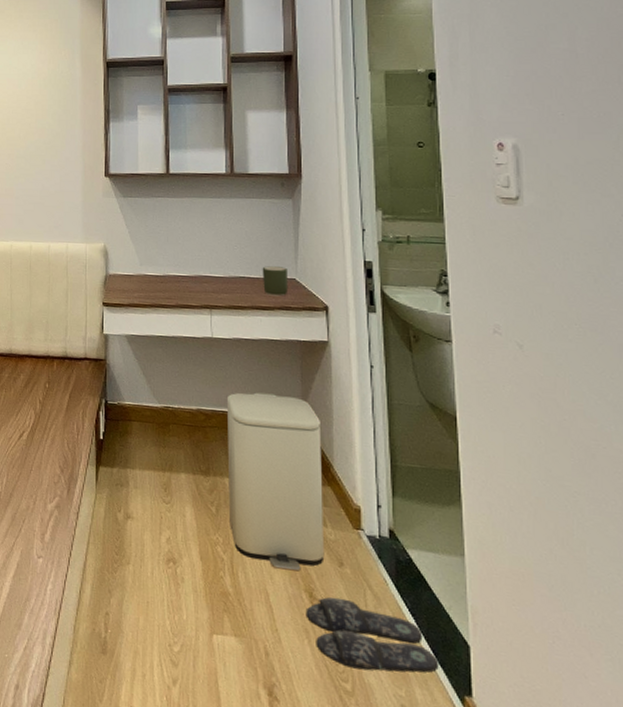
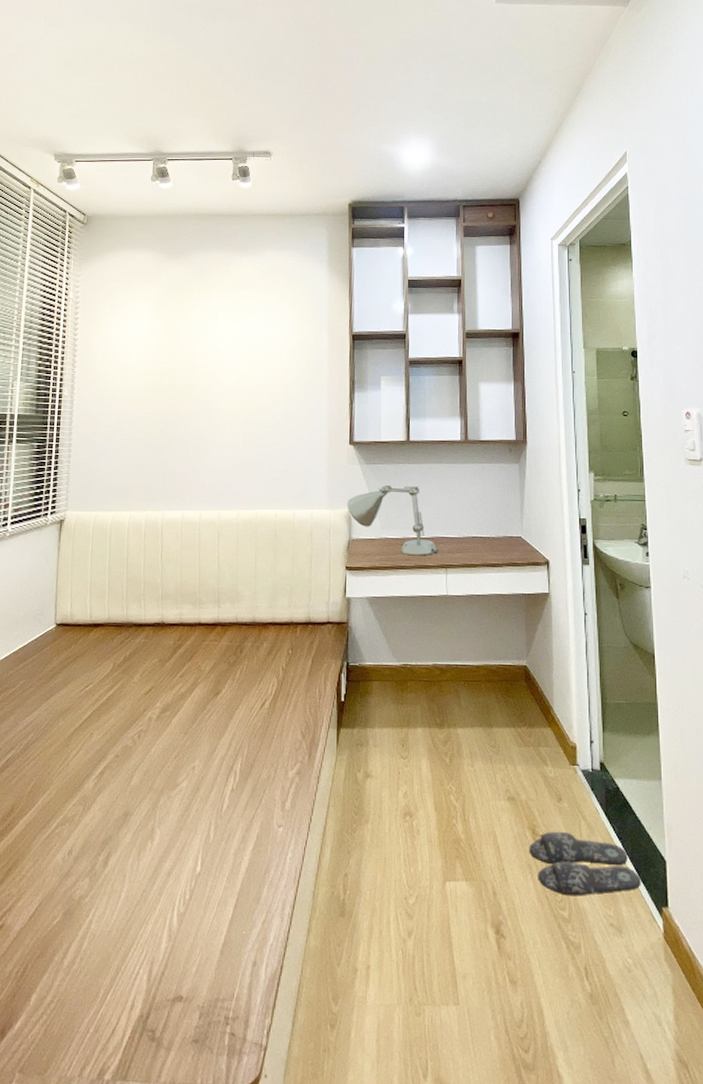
desk lamp: none [103,219,203,295] -> present [347,484,439,556]
pedal bin: present [226,392,325,572] -> none [460,645,546,811]
mug: present [262,266,289,297] -> none [492,526,515,554]

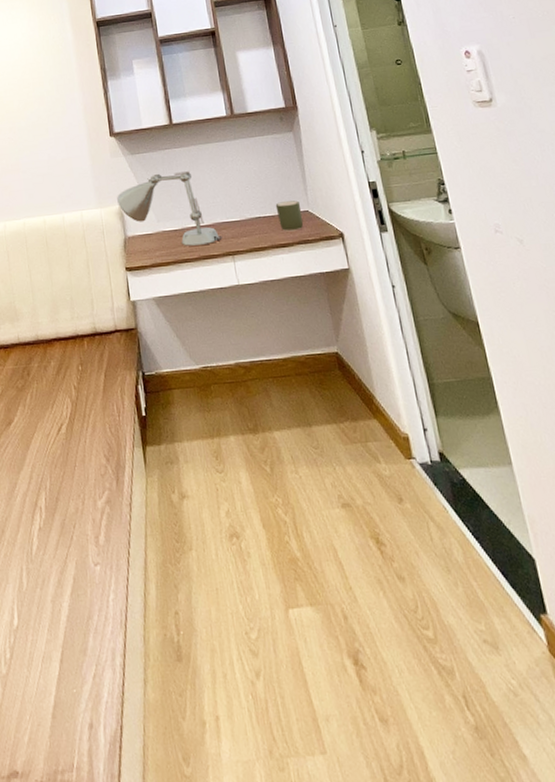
mug: none [492,526,515,554] -> present [275,200,304,232]
slippers: present [529,831,641,896] -> none [375,536,511,612]

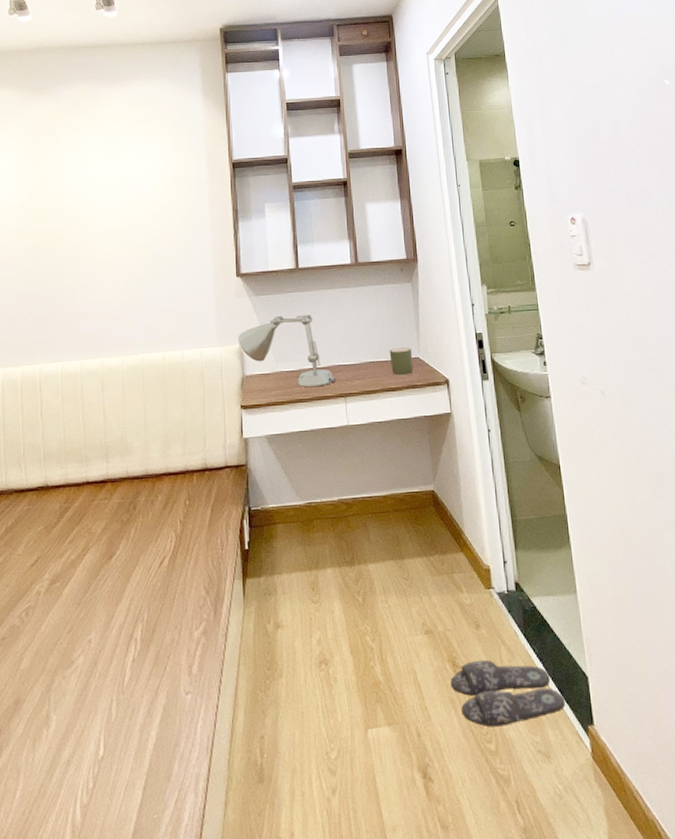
slippers: none [375,536,511,612] -> present [450,659,565,727]

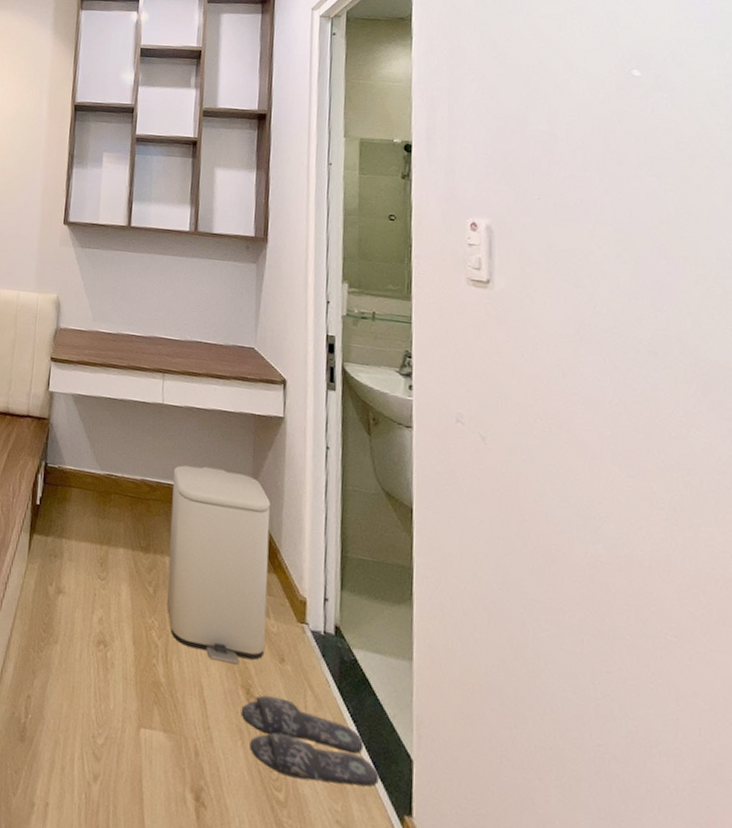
desk lamp: present [238,315,337,388] -> none [57,272,157,356]
pedal bin: none [365,471,463,645] -> present [166,465,270,665]
mug: present [389,347,414,377] -> none [219,332,247,366]

